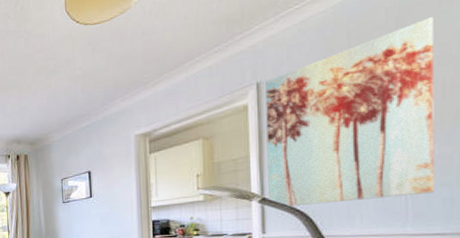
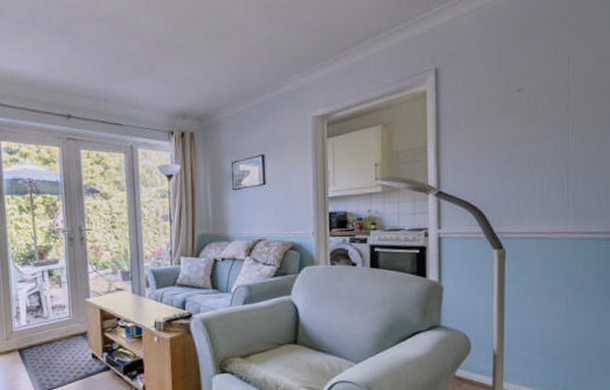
wall art: present [265,17,435,206] -> none [443,16,594,201]

